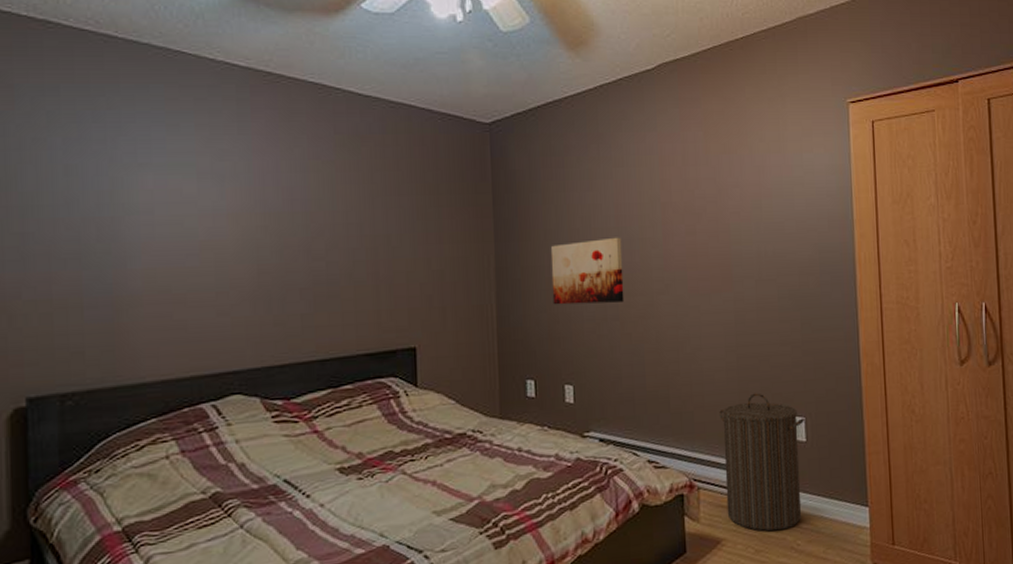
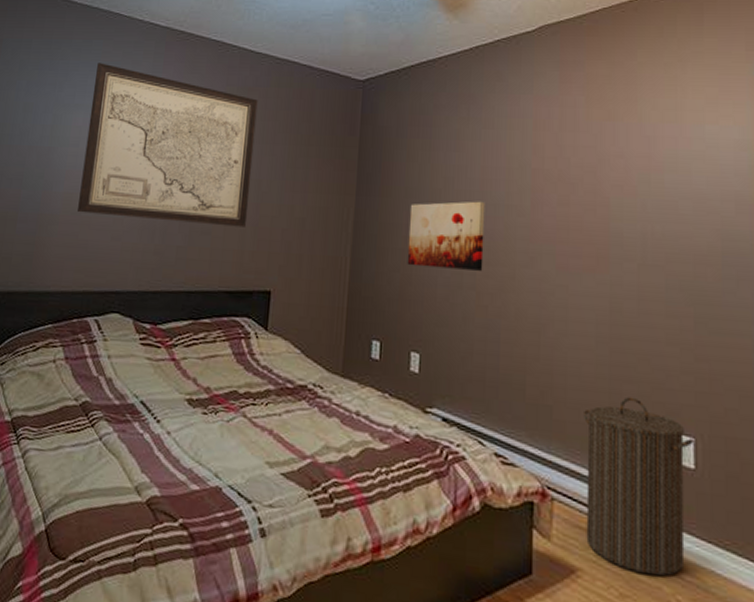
wall art: none [160,112,380,290] -> present [77,63,258,227]

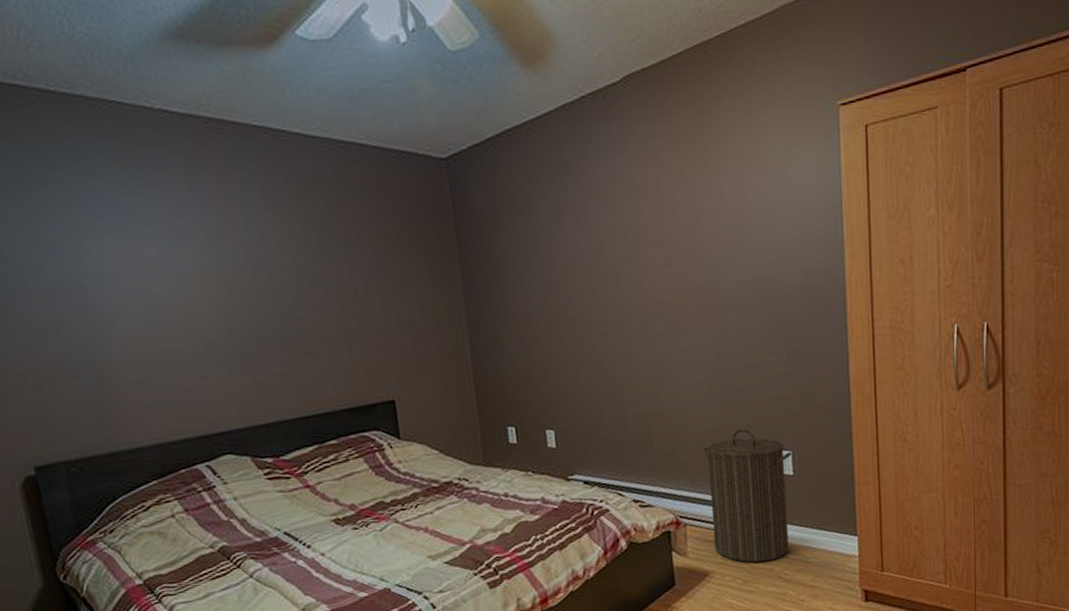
wall art: present [77,63,258,227] -> none [108,169,351,356]
wall art: present [407,201,485,271] -> none [520,274,601,350]

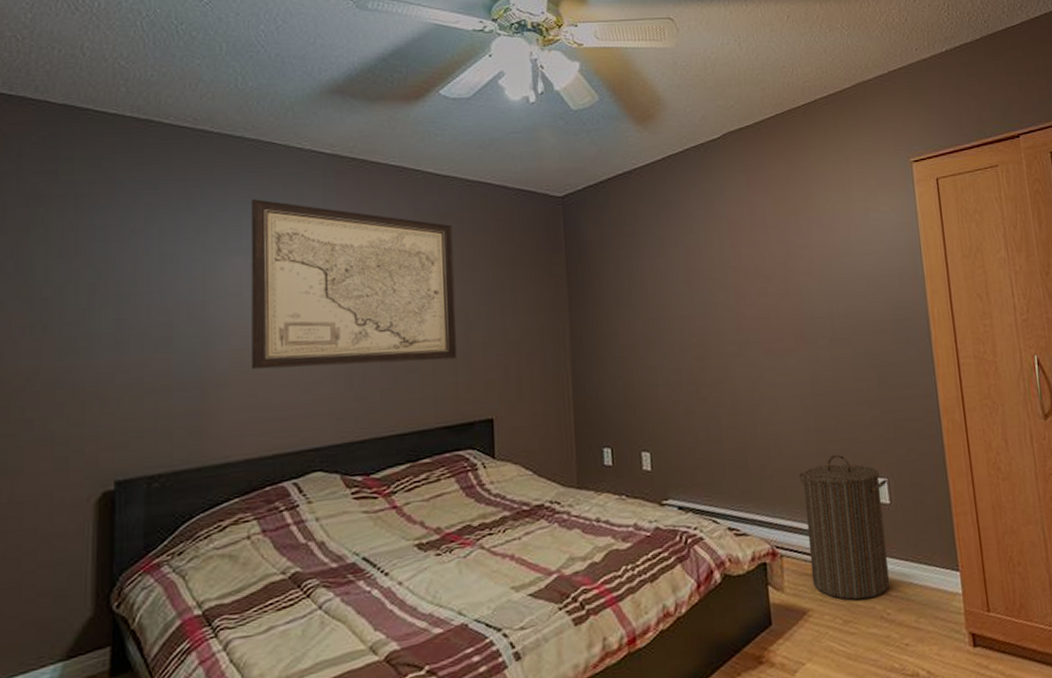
wall art: none [108,169,351,356] -> present [250,199,457,370]

